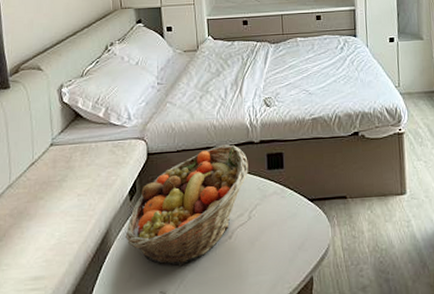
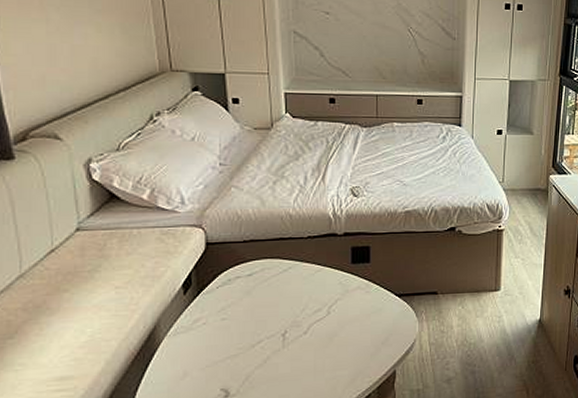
fruit basket: present [126,144,248,267] -> none [179,236,329,363]

